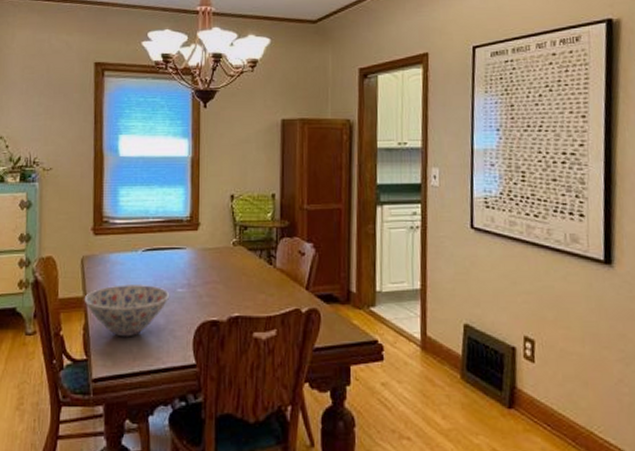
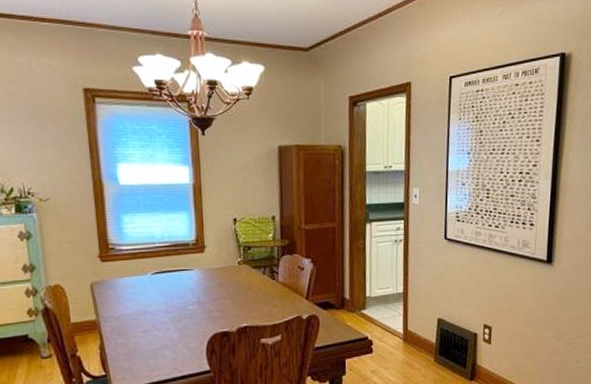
bowl: present [84,285,170,337] -> none [97,305,182,353]

